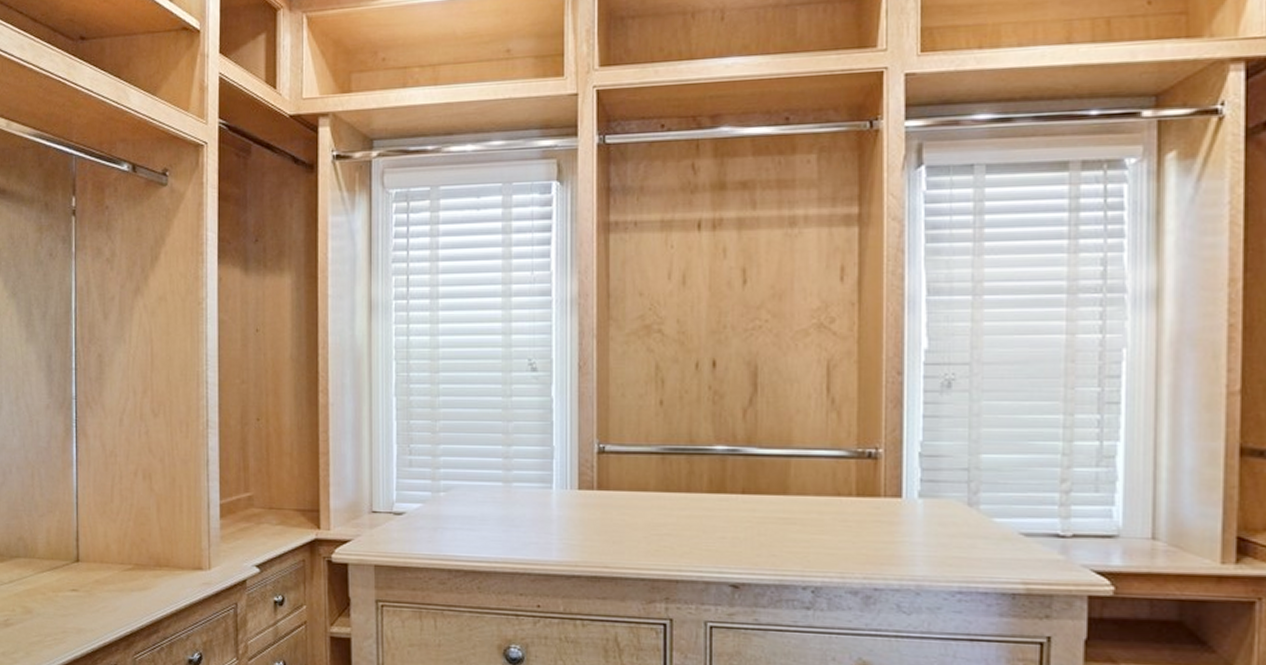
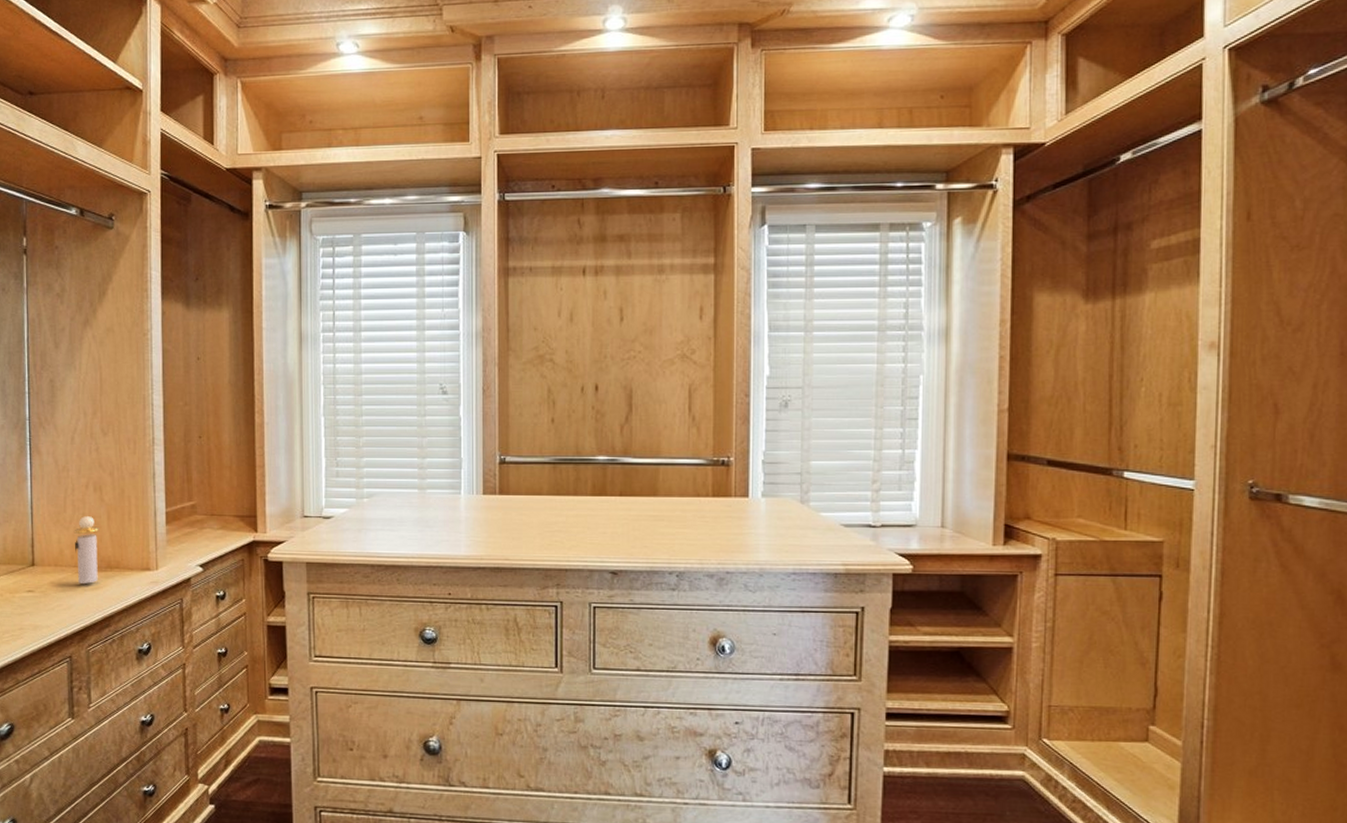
perfume bottle: none [122,507,148,583] -> present [75,516,99,584]

